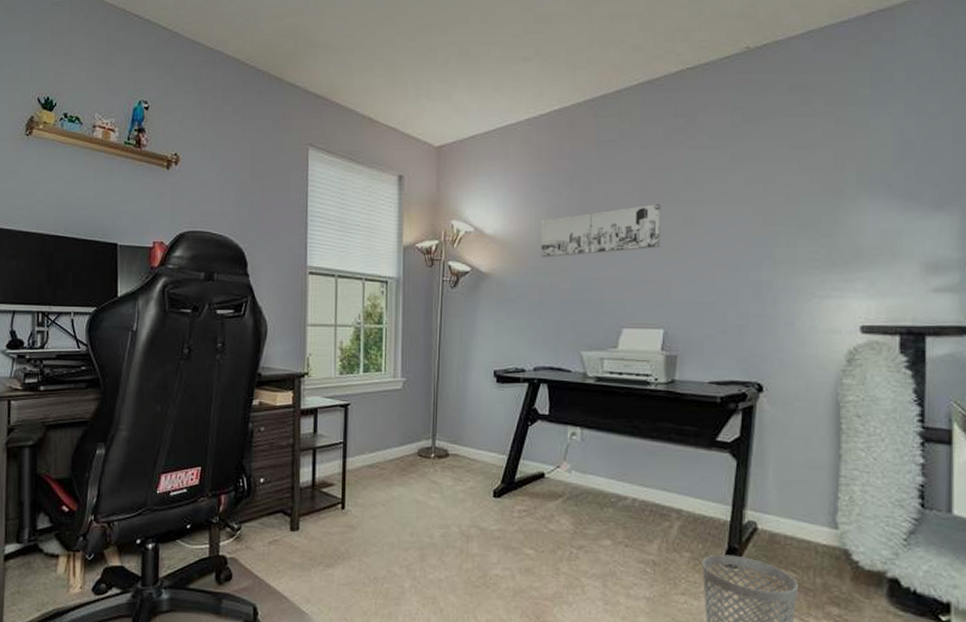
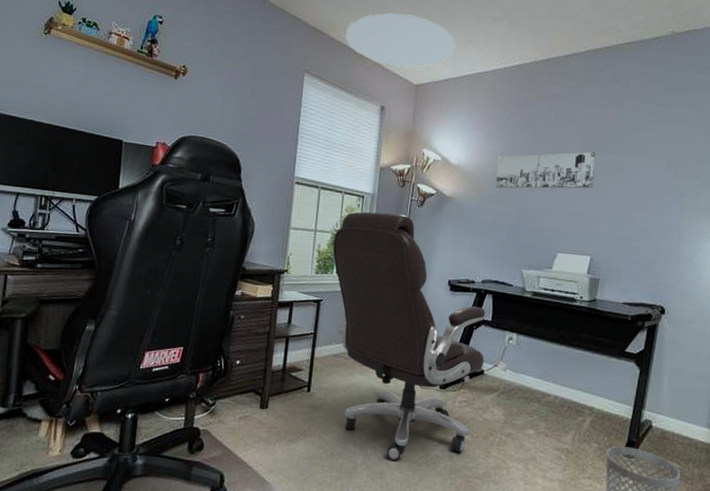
ceiling light: none [351,66,480,128] -> present [345,12,456,67]
chair: none [357,298,544,584] -> present [333,211,486,461]

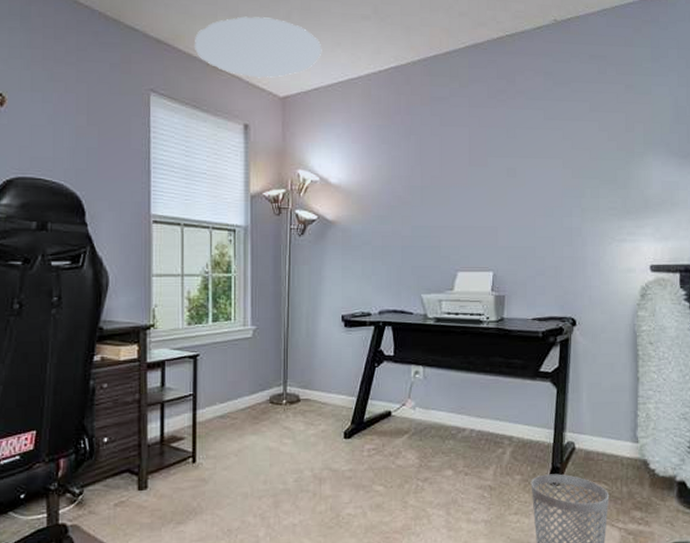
chair: present [333,211,486,461] -> none [205,246,391,528]
wall art: present [495,151,596,189] -> none [383,157,488,206]

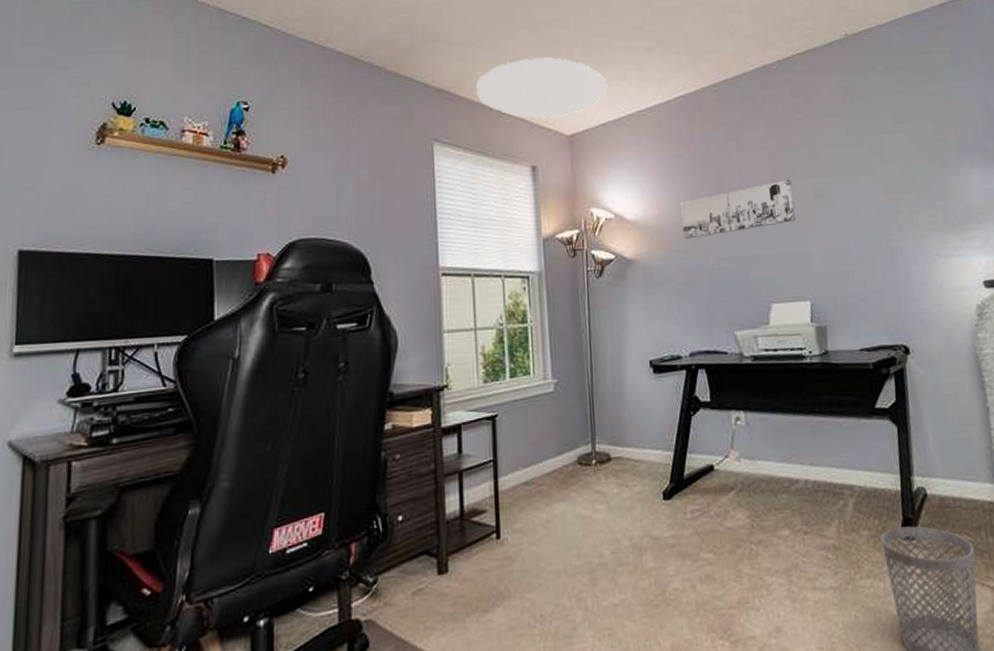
wall art: none [383,157,488,206] -> present [680,180,796,240]

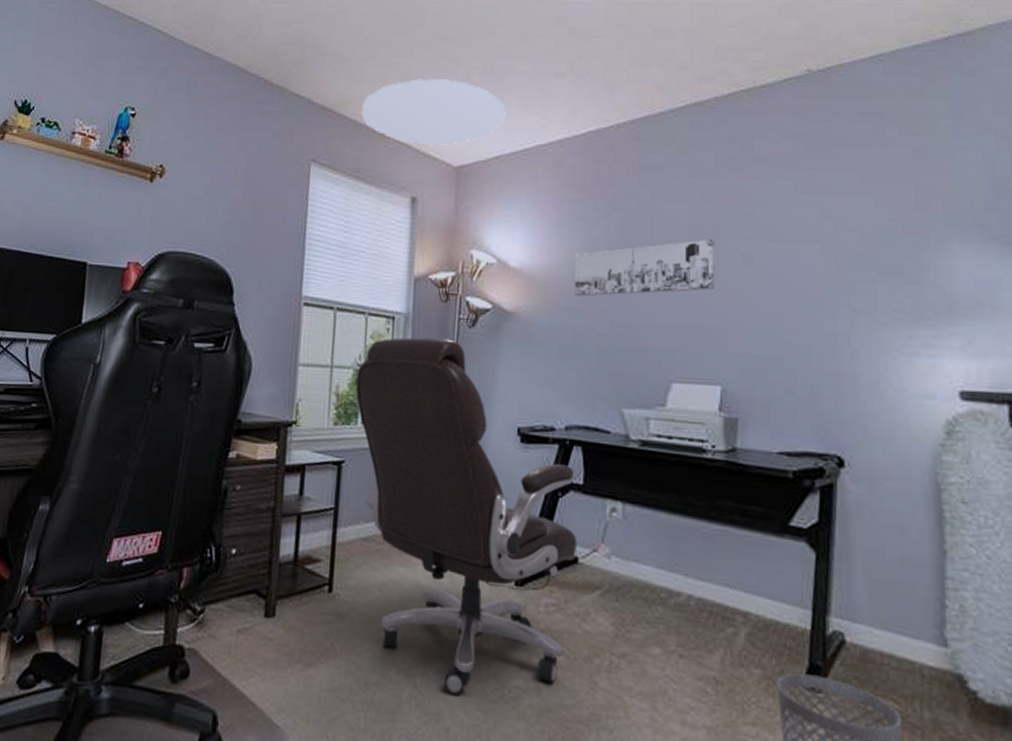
chair: none [499,290,712,609] -> present [355,337,578,696]

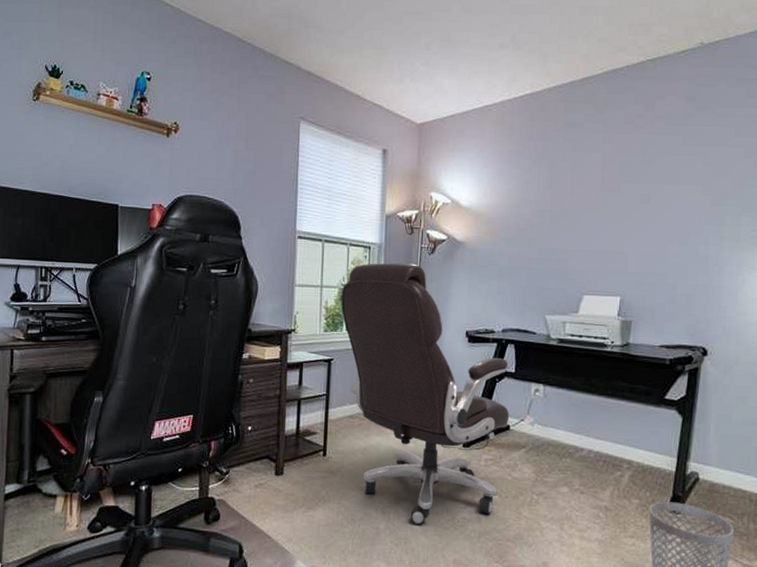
ceiling light: present [360,79,506,146] -> none [340,48,459,106]
wall art: present [574,239,715,297] -> none [511,183,621,229]

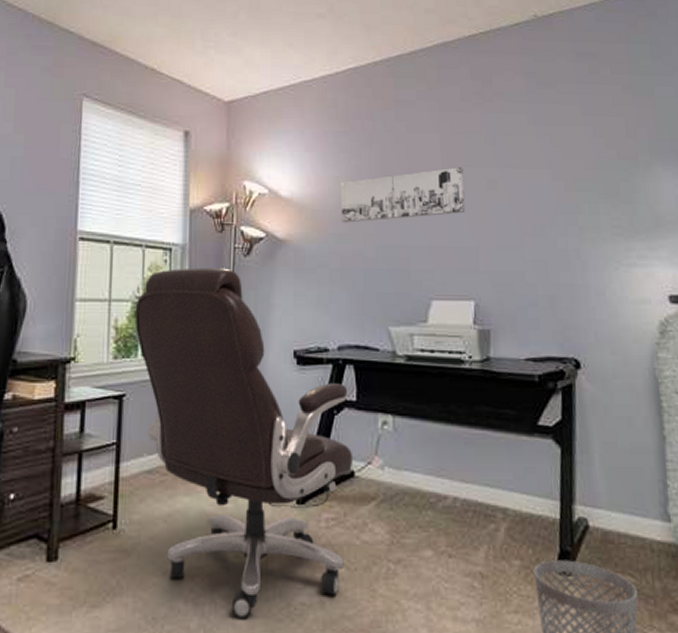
wall art: none [511,183,621,229] -> present [341,167,465,223]

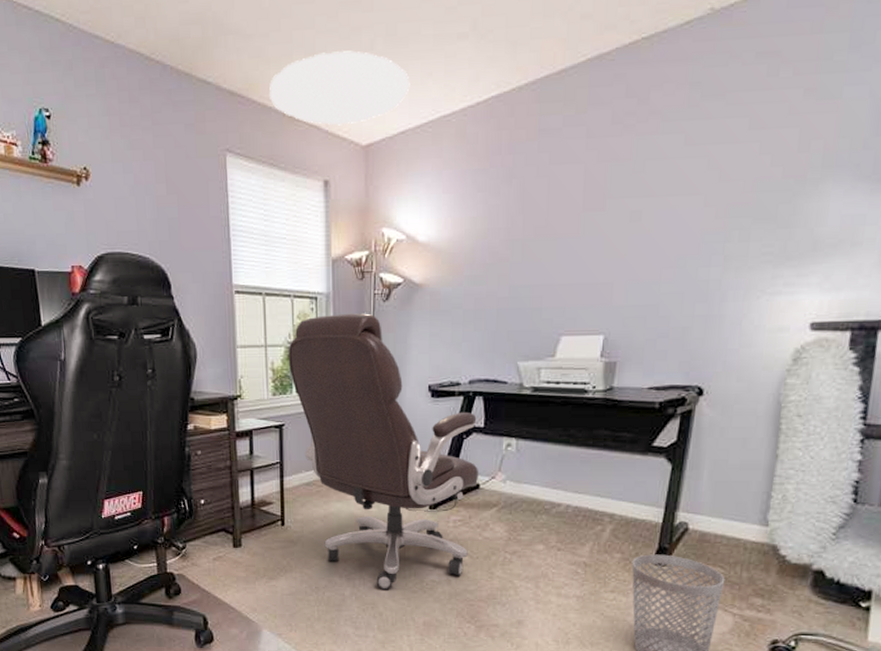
ceiling light: none [132,17,272,82] -> present [268,50,410,126]
wall art: present [341,167,465,223] -> none [477,199,607,265]

